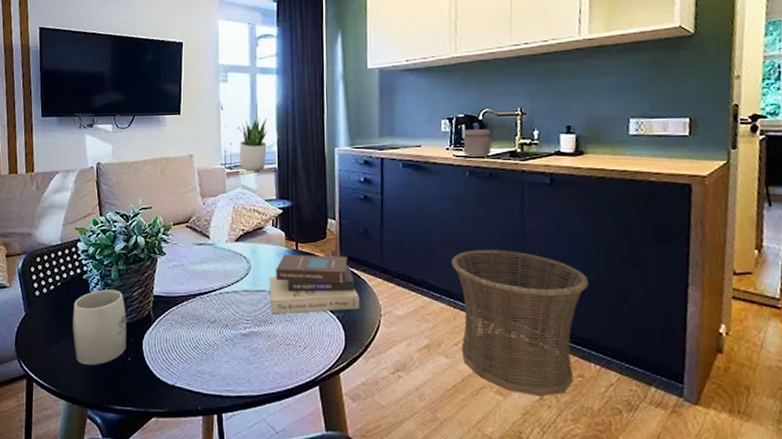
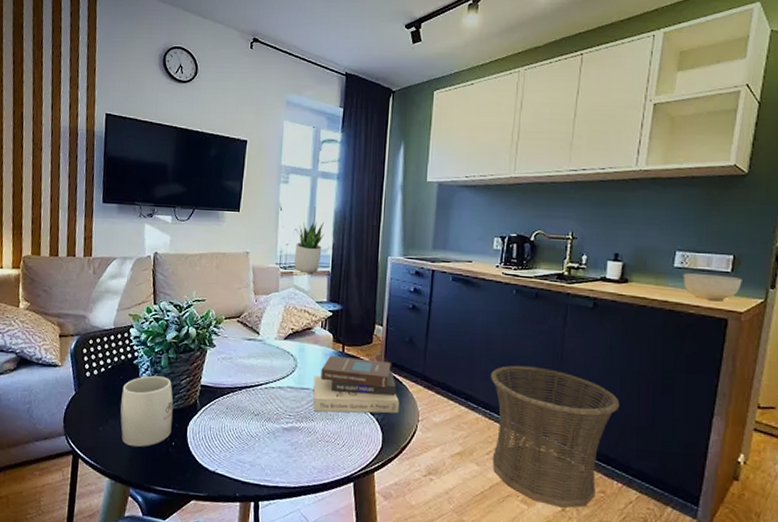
jar: present [463,129,492,157] -> none [513,249,540,277]
bowl: none [639,139,702,167] -> present [683,272,742,301]

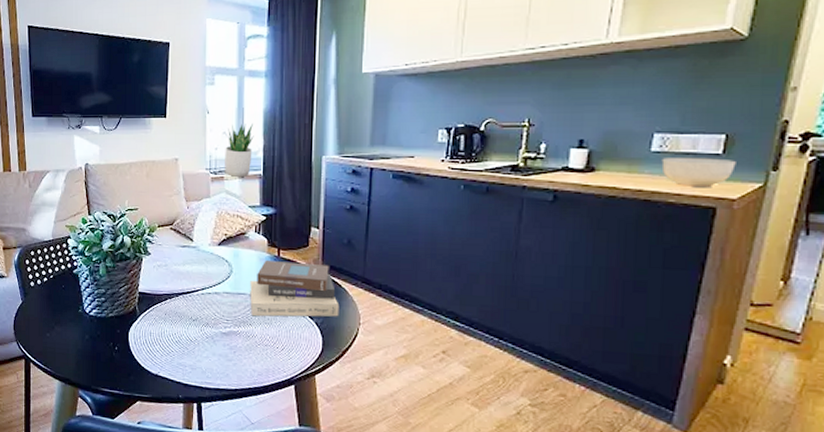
mug: present [120,375,174,448] -> none [65,284,114,352]
basket: present [490,365,620,508] -> none [436,265,584,412]

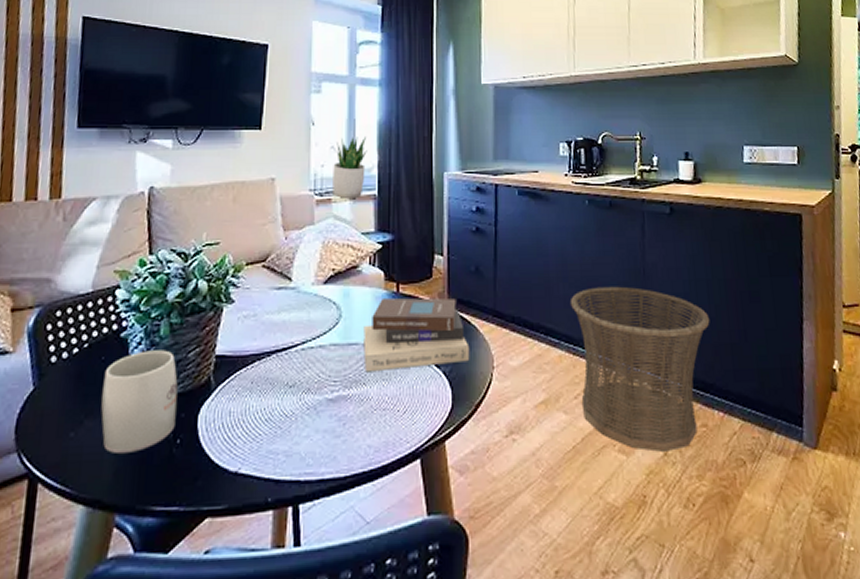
mug: none [65,284,114,352] -> present [100,350,178,455]
basket: none [436,265,584,412] -> present [570,286,710,452]
bowl: present [661,156,736,188] -> none [753,167,810,196]

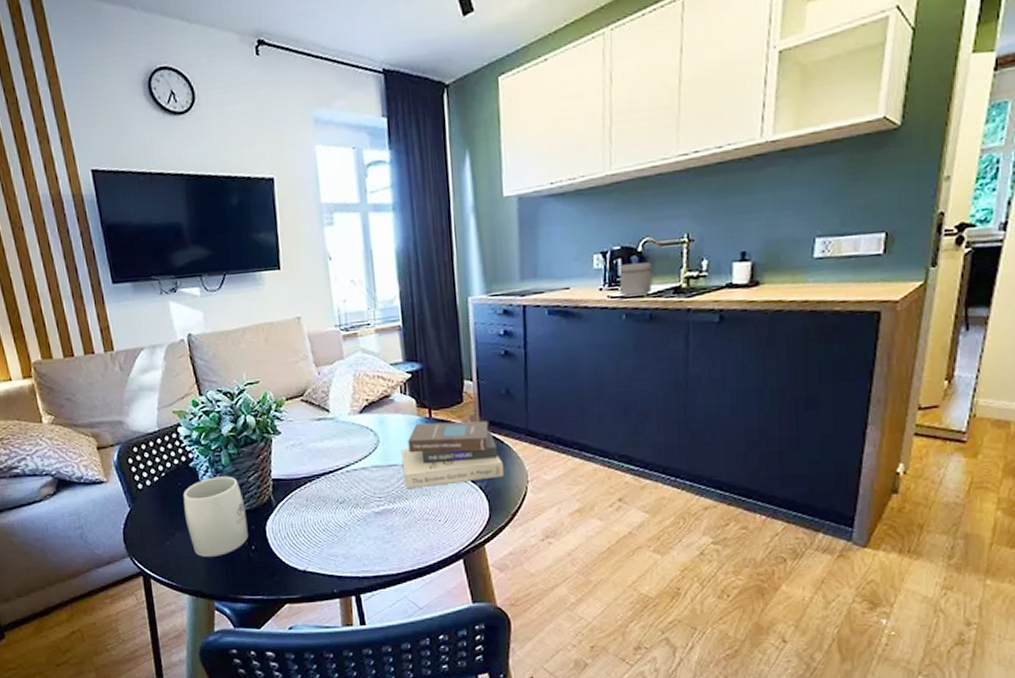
planter: present [332,137,367,200] -> none [355,267,388,333]
basket: present [570,286,710,452] -> none [605,400,758,551]
jar: none [582,154,611,184] -> present [619,262,652,297]

